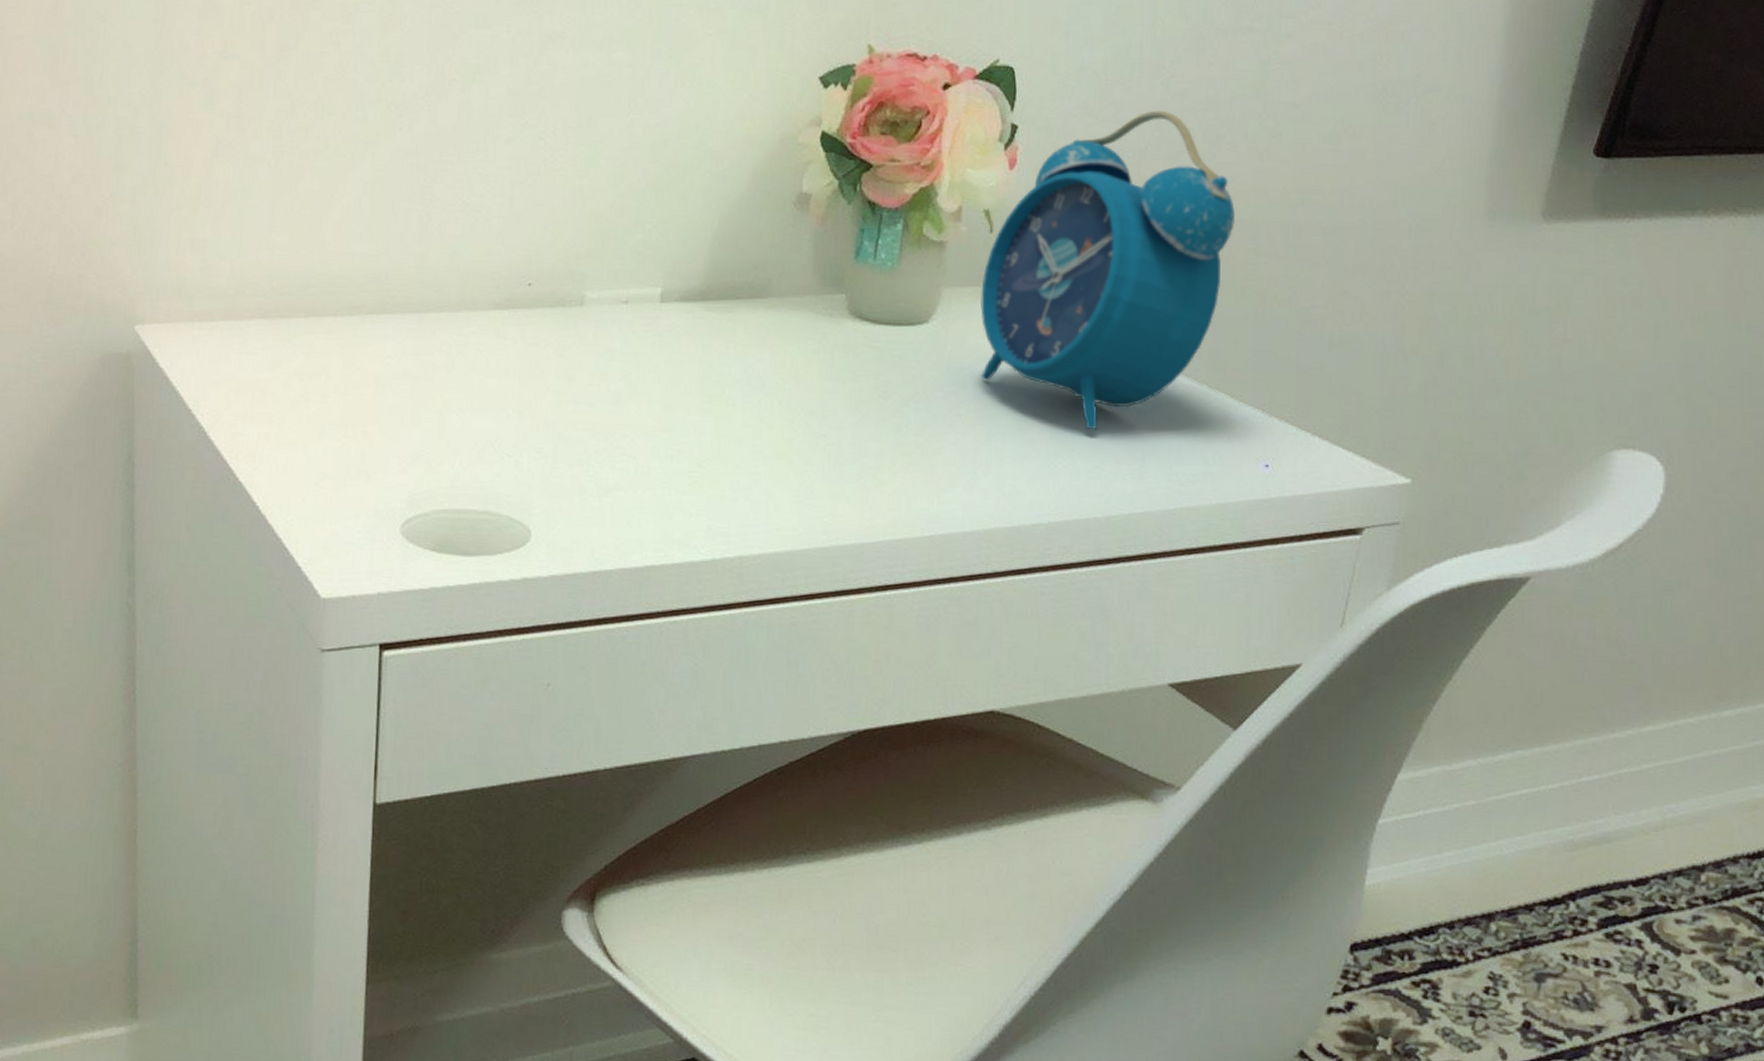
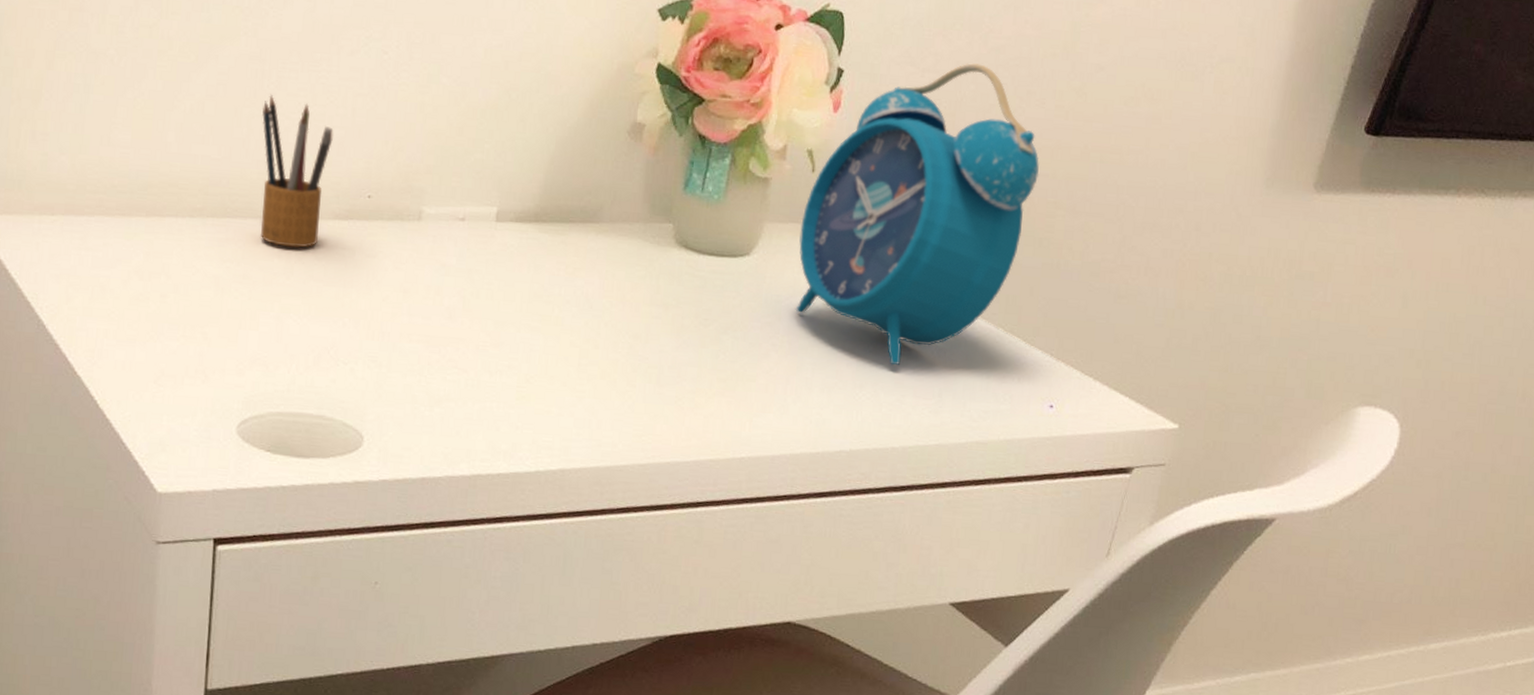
pencil box: none [419,188,491,340] -> present [261,95,333,248]

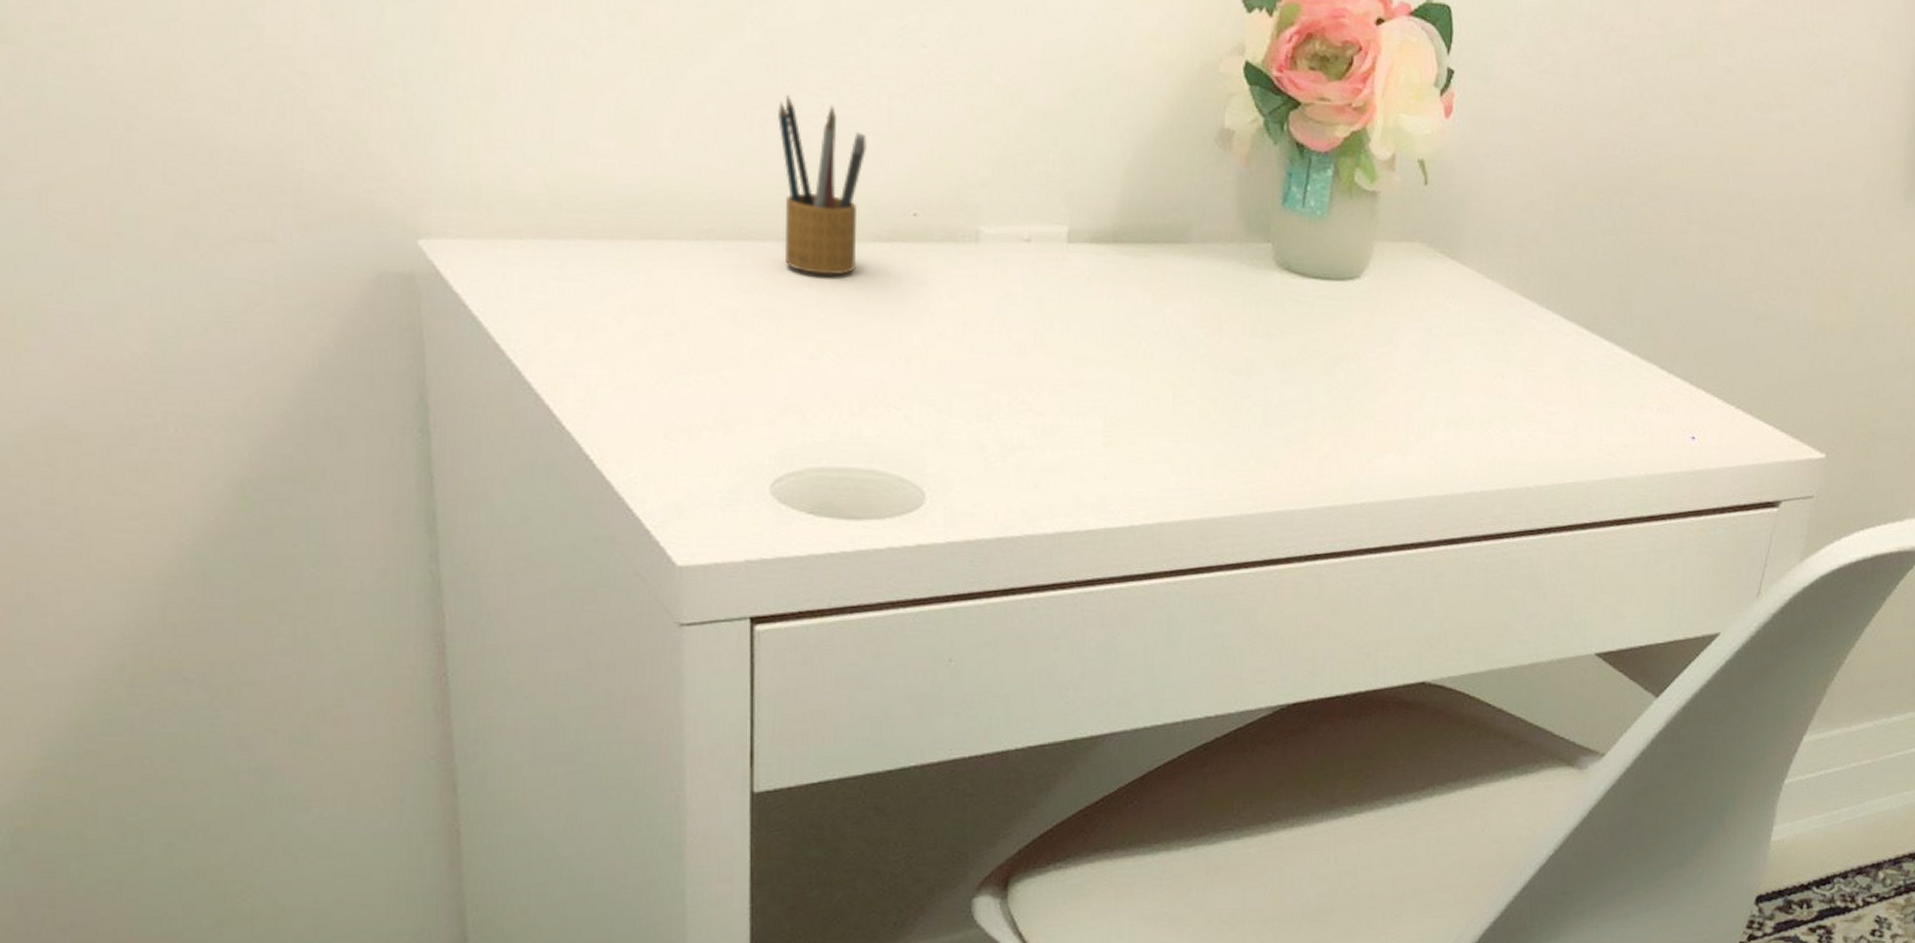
alarm clock: present [796,63,1039,366] -> none [1414,64,1670,398]

